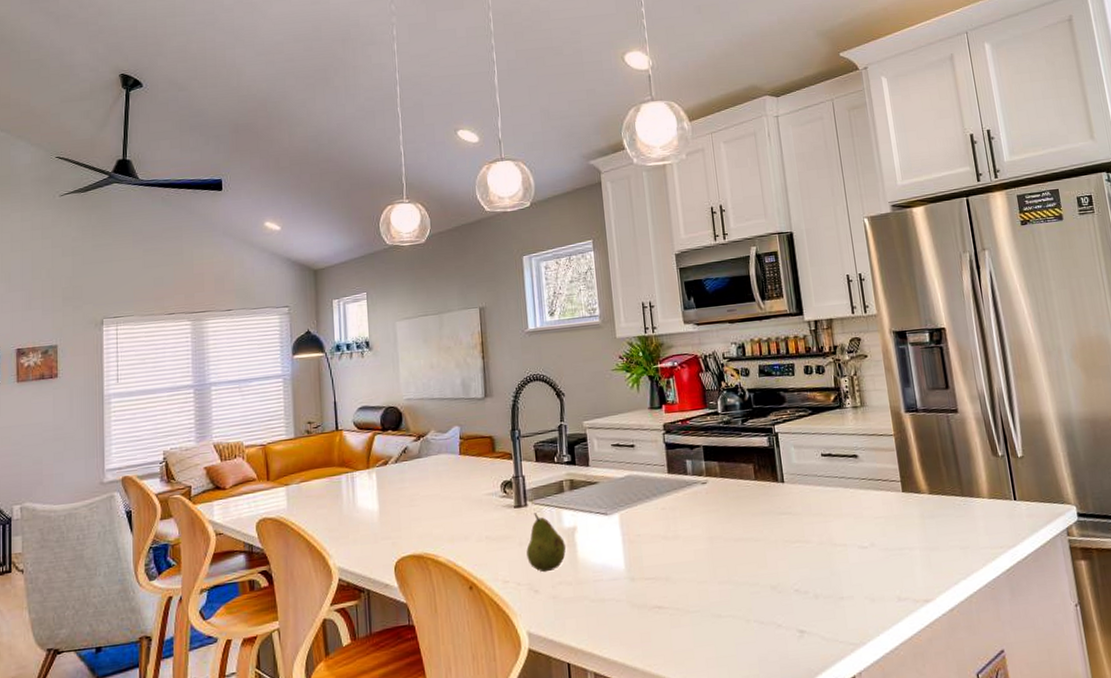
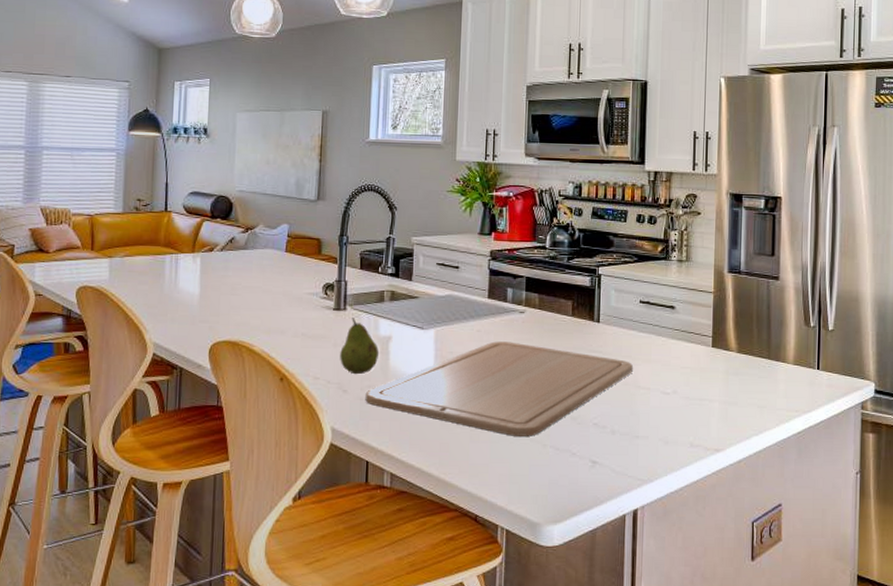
chopping board: none [557,515,827,616] -> present [365,341,634,436]

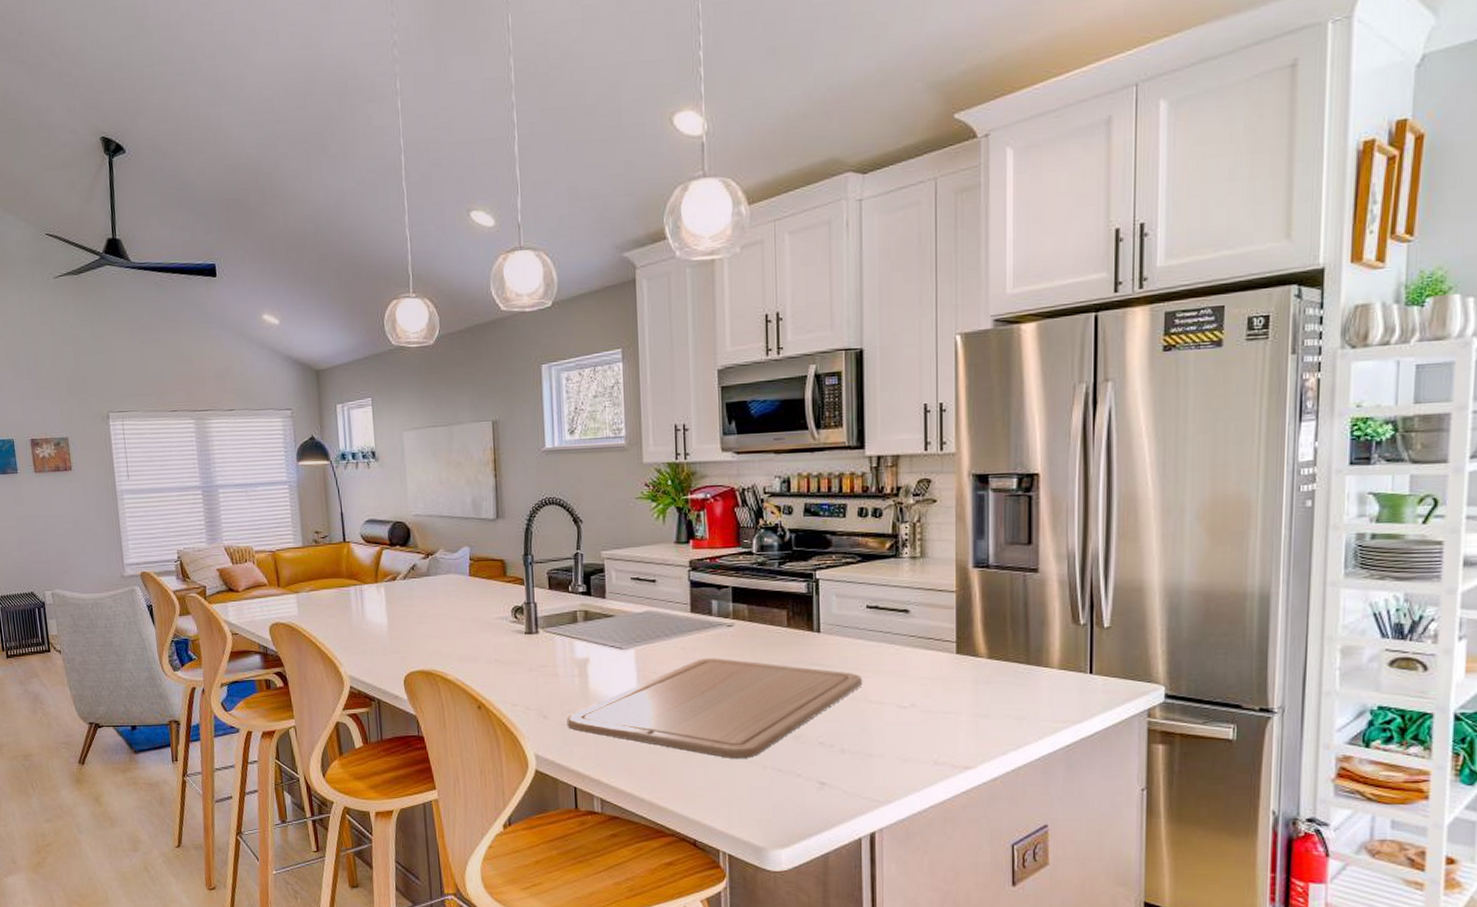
fruit: present [340,318,379,375] -> none [536,641,577,700]

